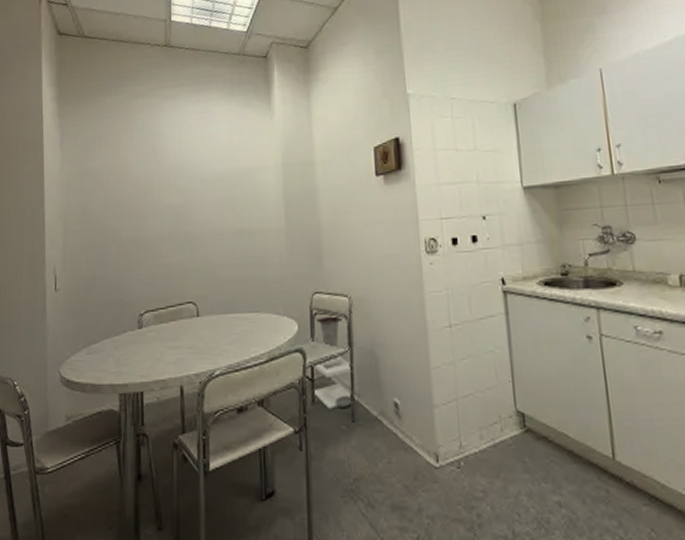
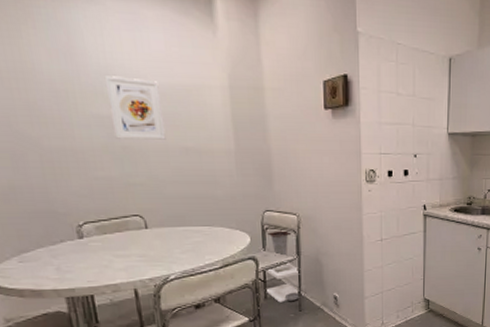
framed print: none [177,167,223,226] -> present [104,76,166,140]

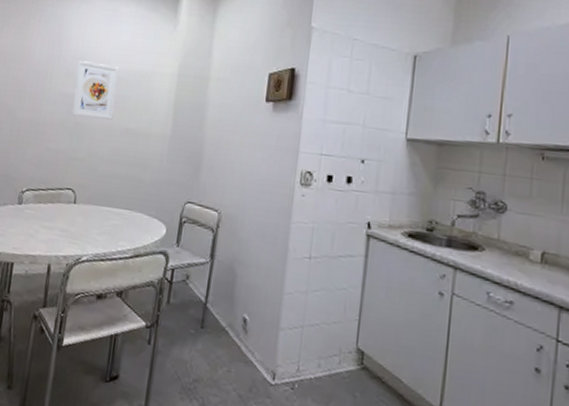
trash can: present [264,230,304,303] -> none [171,226,212,313]

